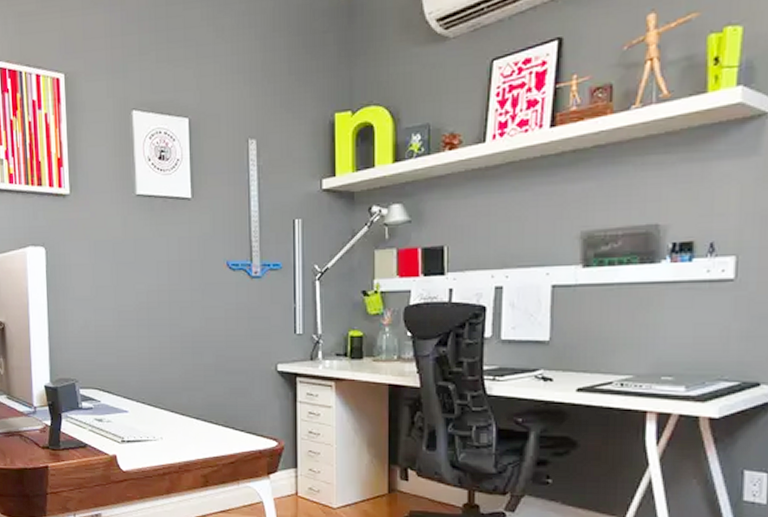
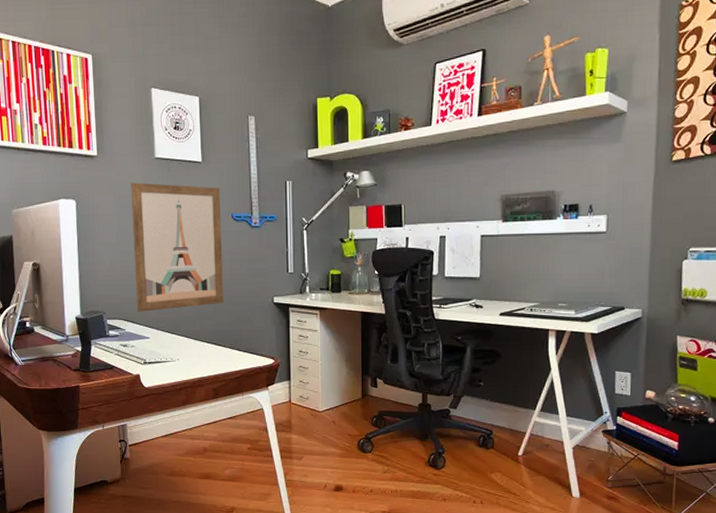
wall art: none [108,225,216,380] -> present [131,182,223,312]

